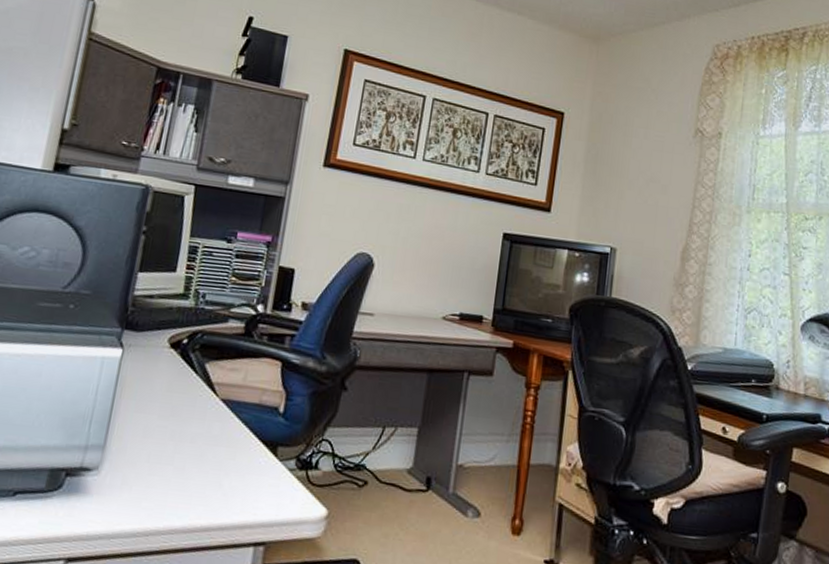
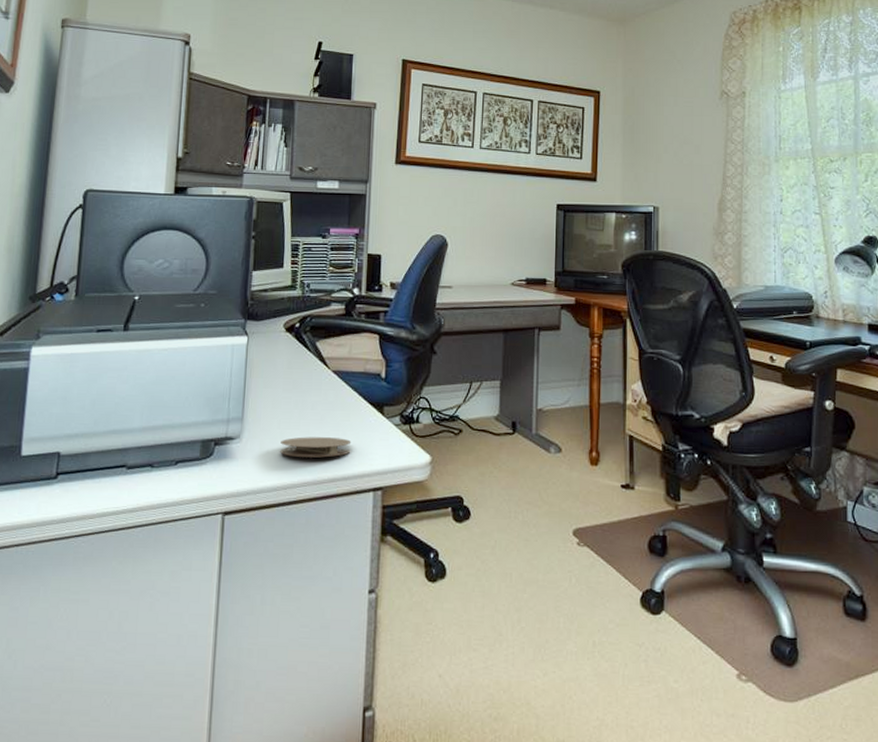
coaster: none [146,474,234,502] -> present [280,437,352,458]

